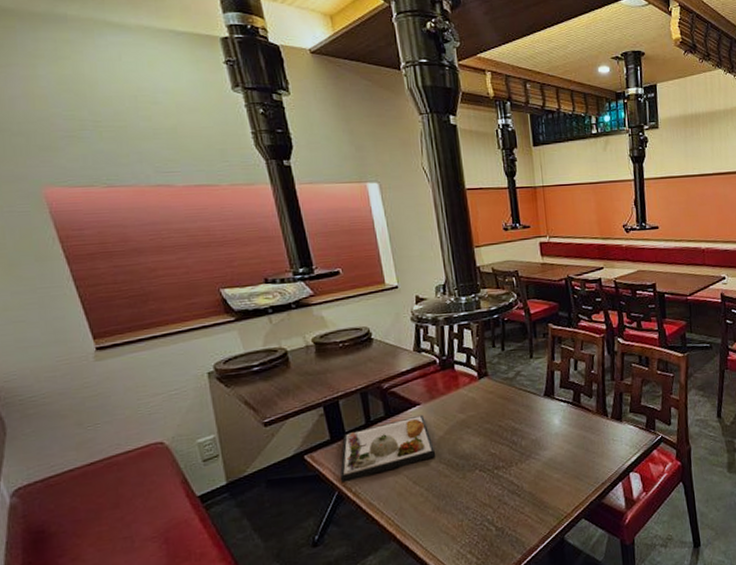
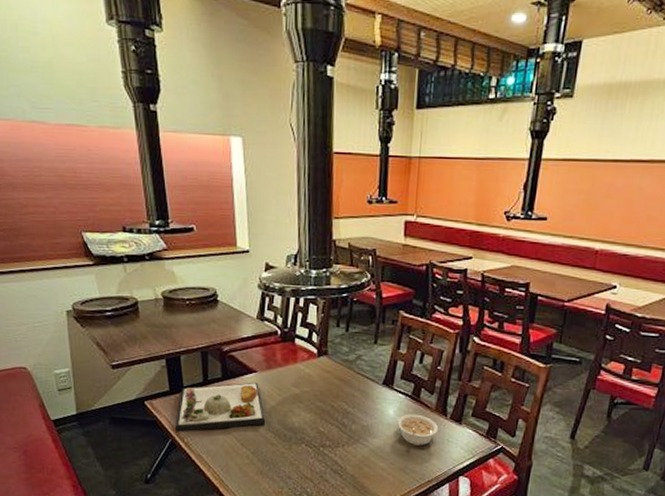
legume: none [563,419,603,450] -> present [397,413,439,446]

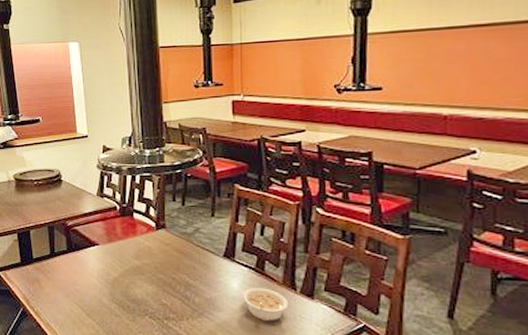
dinner plate: present [174,382,266,432] -> none [25,254,109,302]

